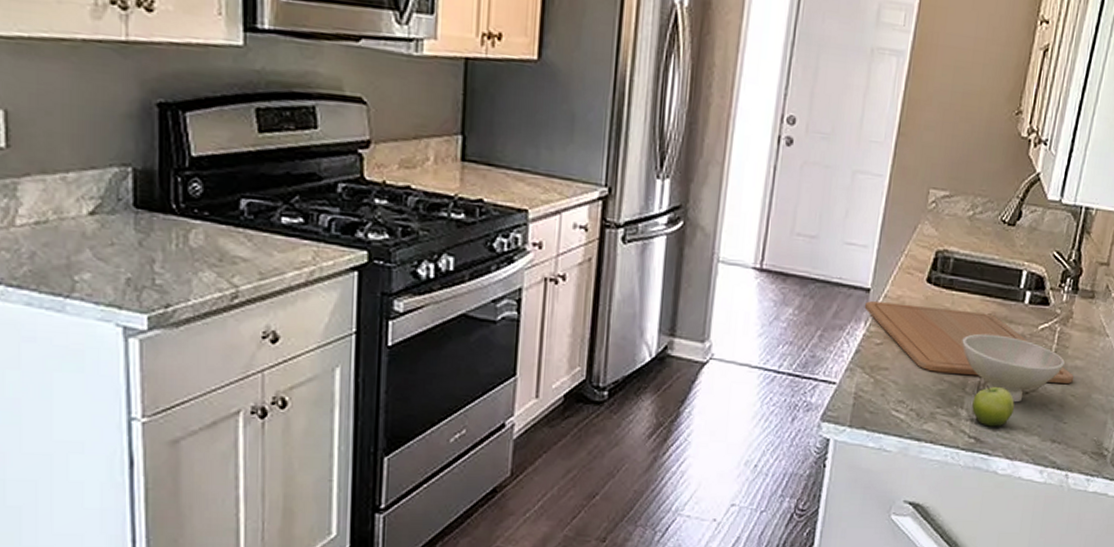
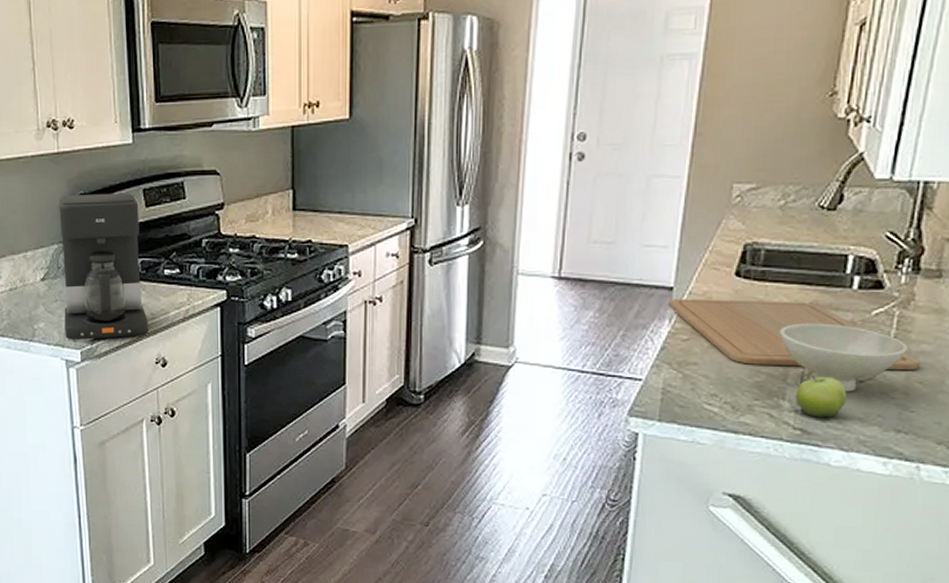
coffee maker: none [123,101,254,302] -> present [59,193,148,340]

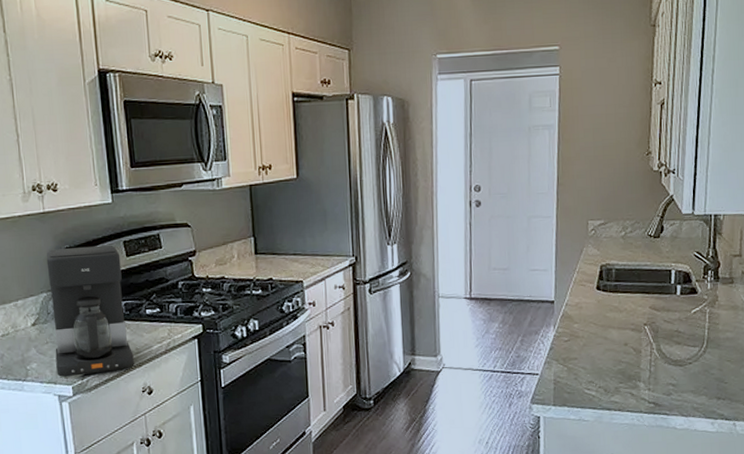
chopping board: present [667,299,921,371] -> none [551,306,728,357]
bowl: present [779,323,908,392] -> none [631,321,718,372]
fruit: present [795,376,847,418] -> none [647,361,682,393]

